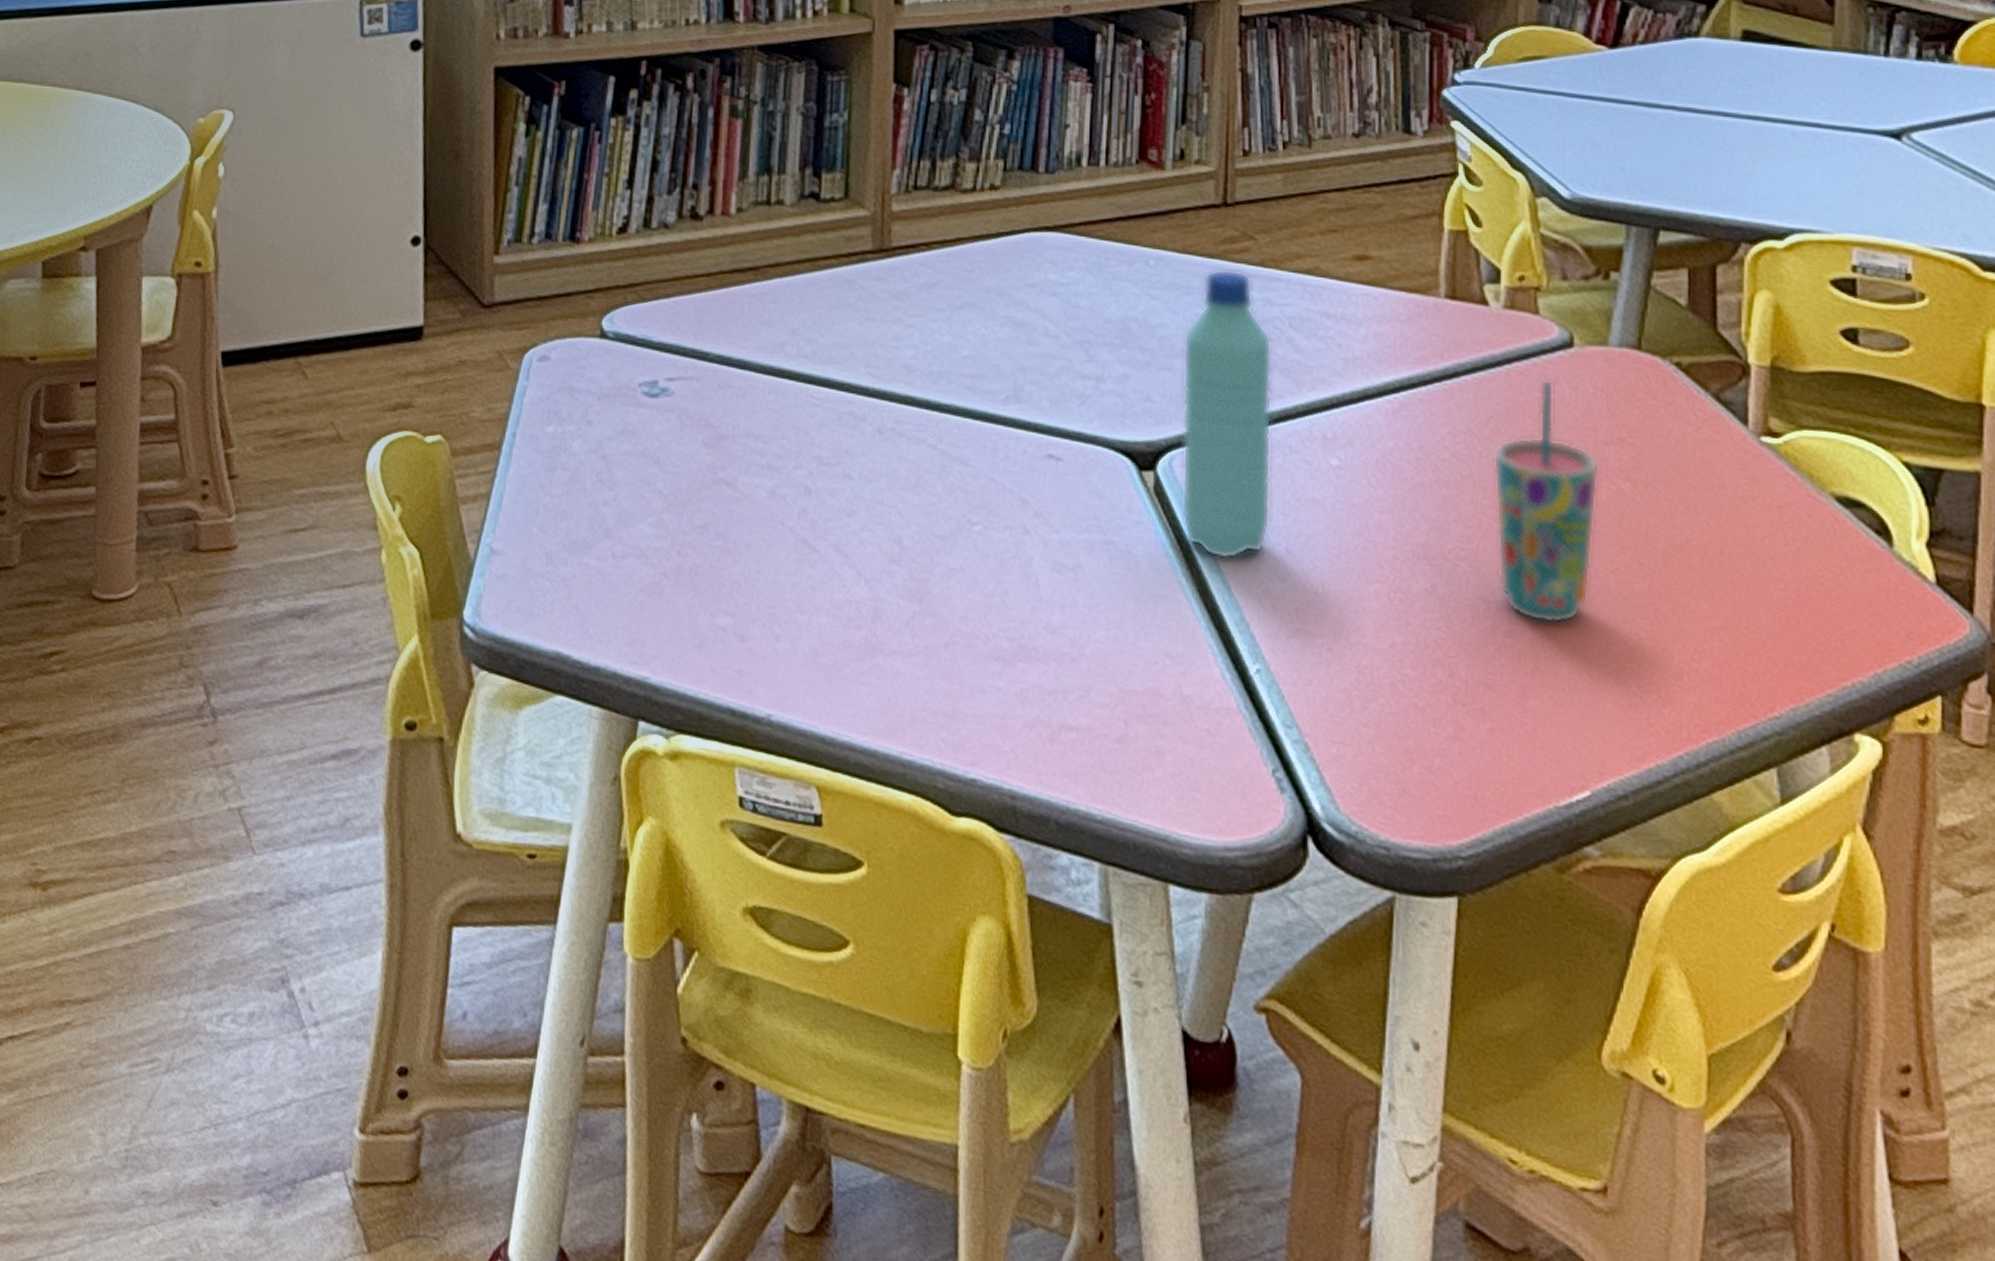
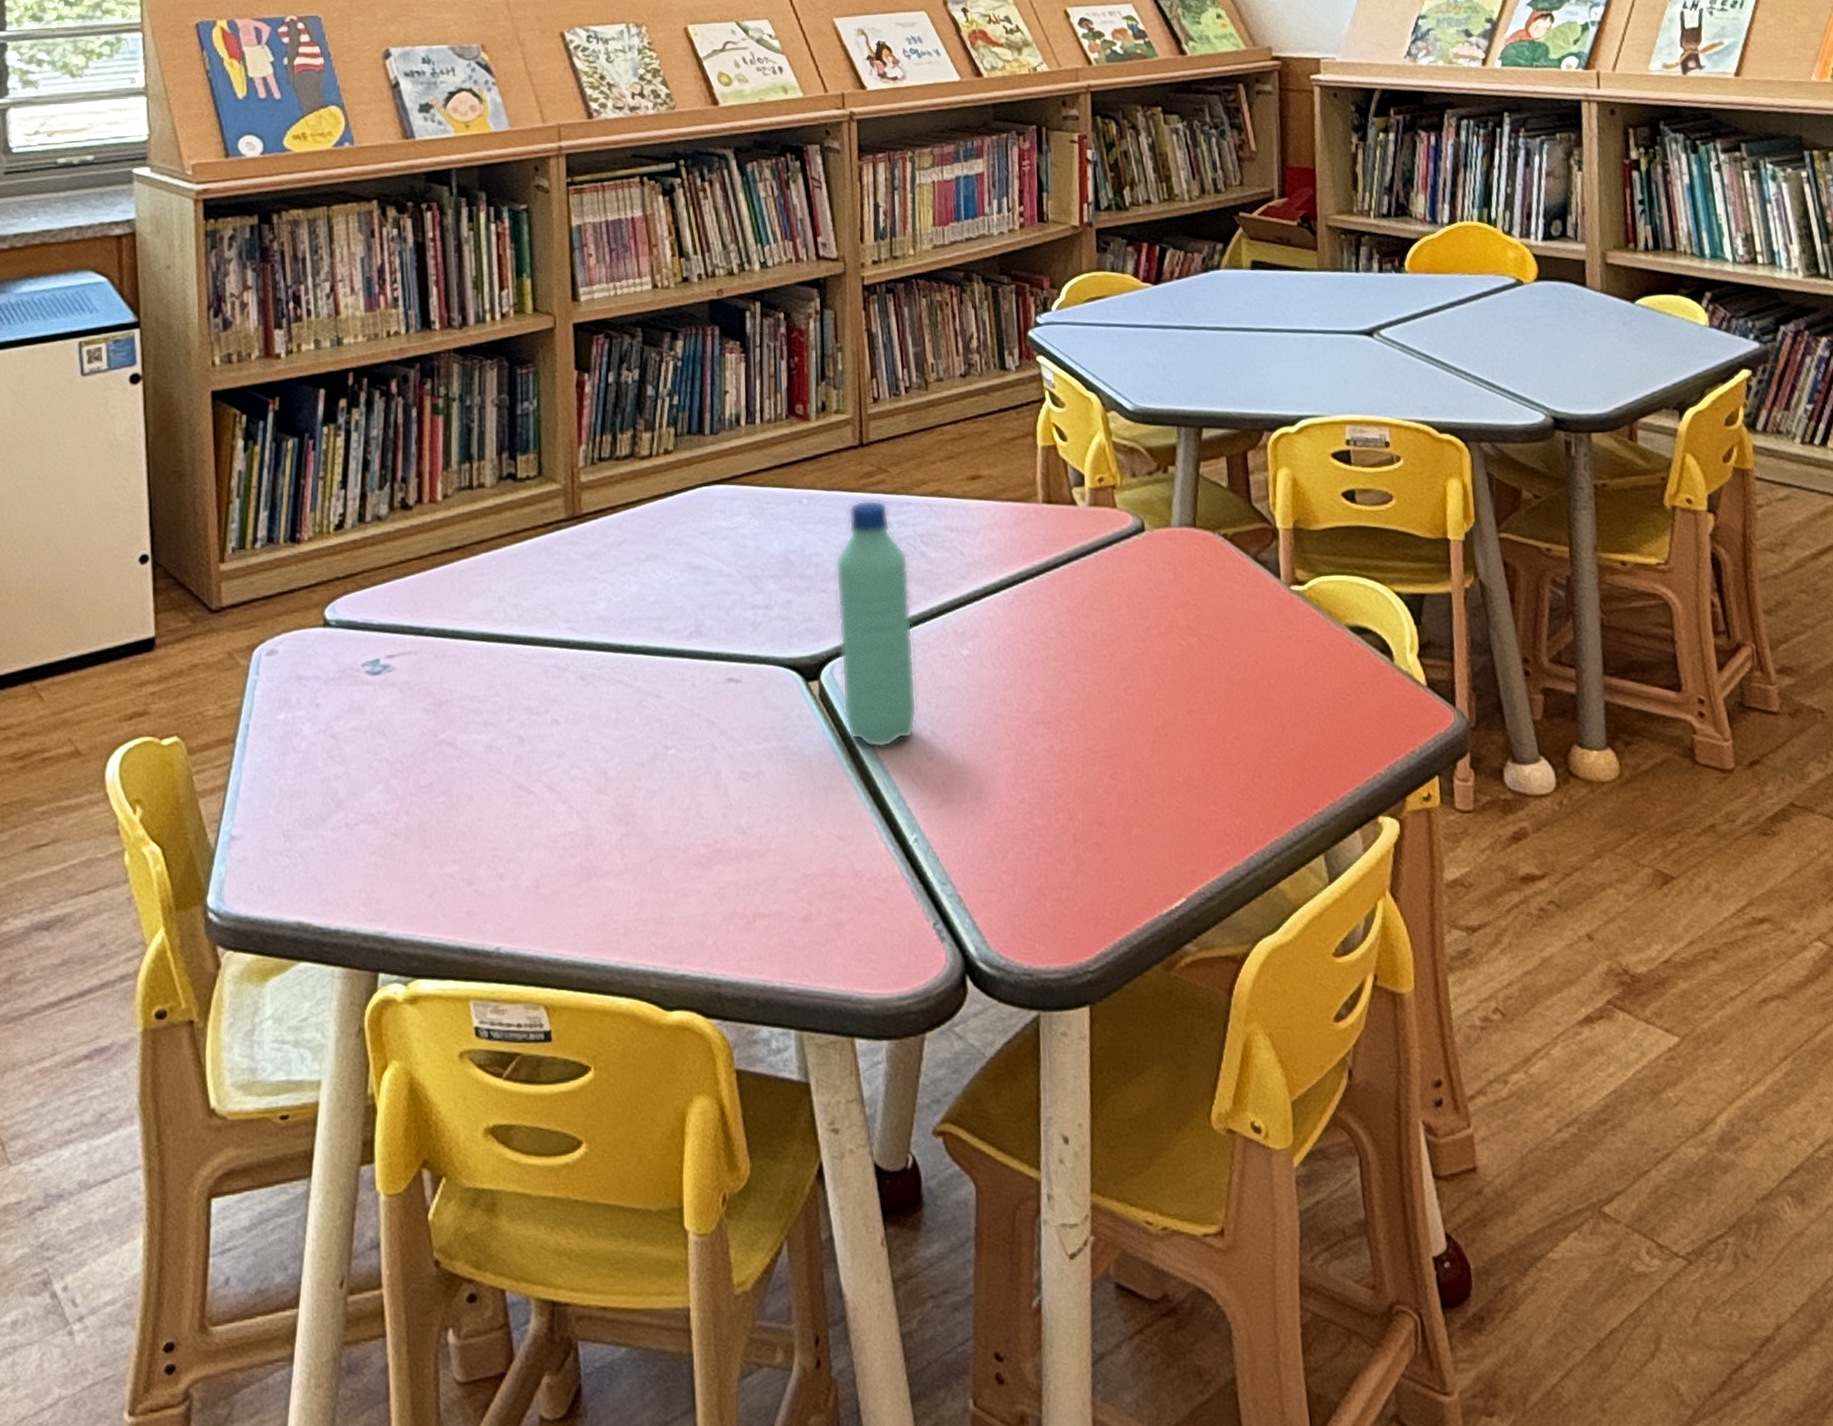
cup: present [1493,379,1598,624] -> none [1089,560,1173,763]

